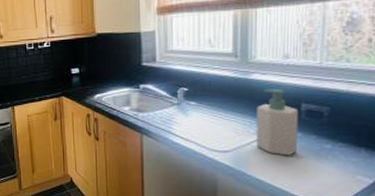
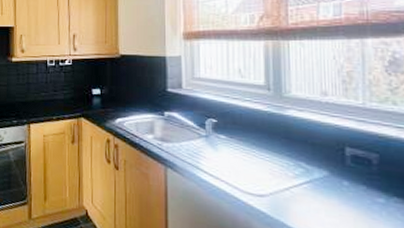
soap bottle: present [256,88,299,156] -> none [295,127,345,208]

